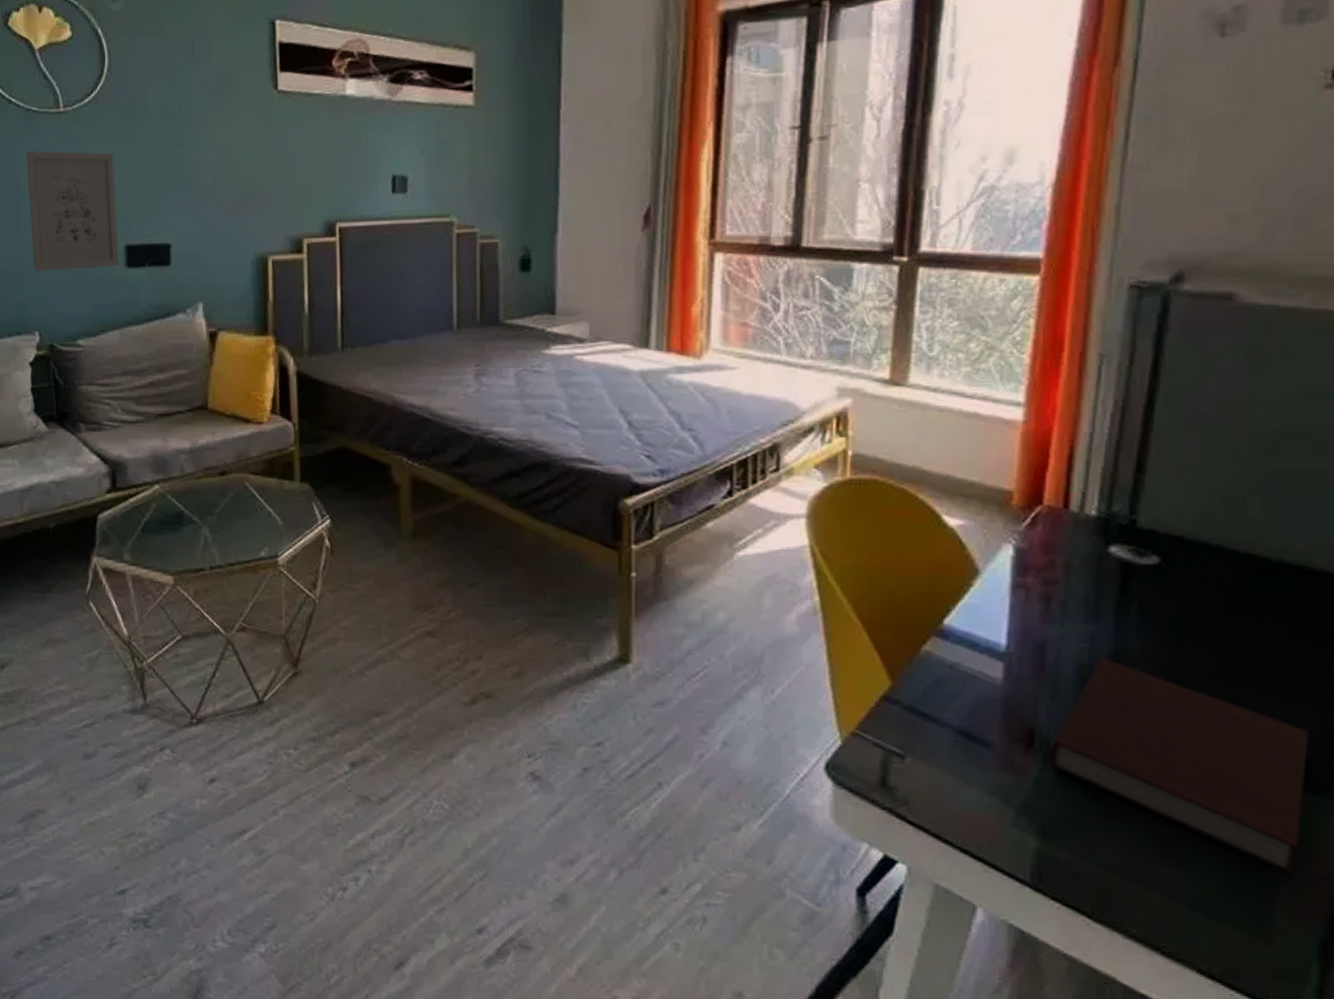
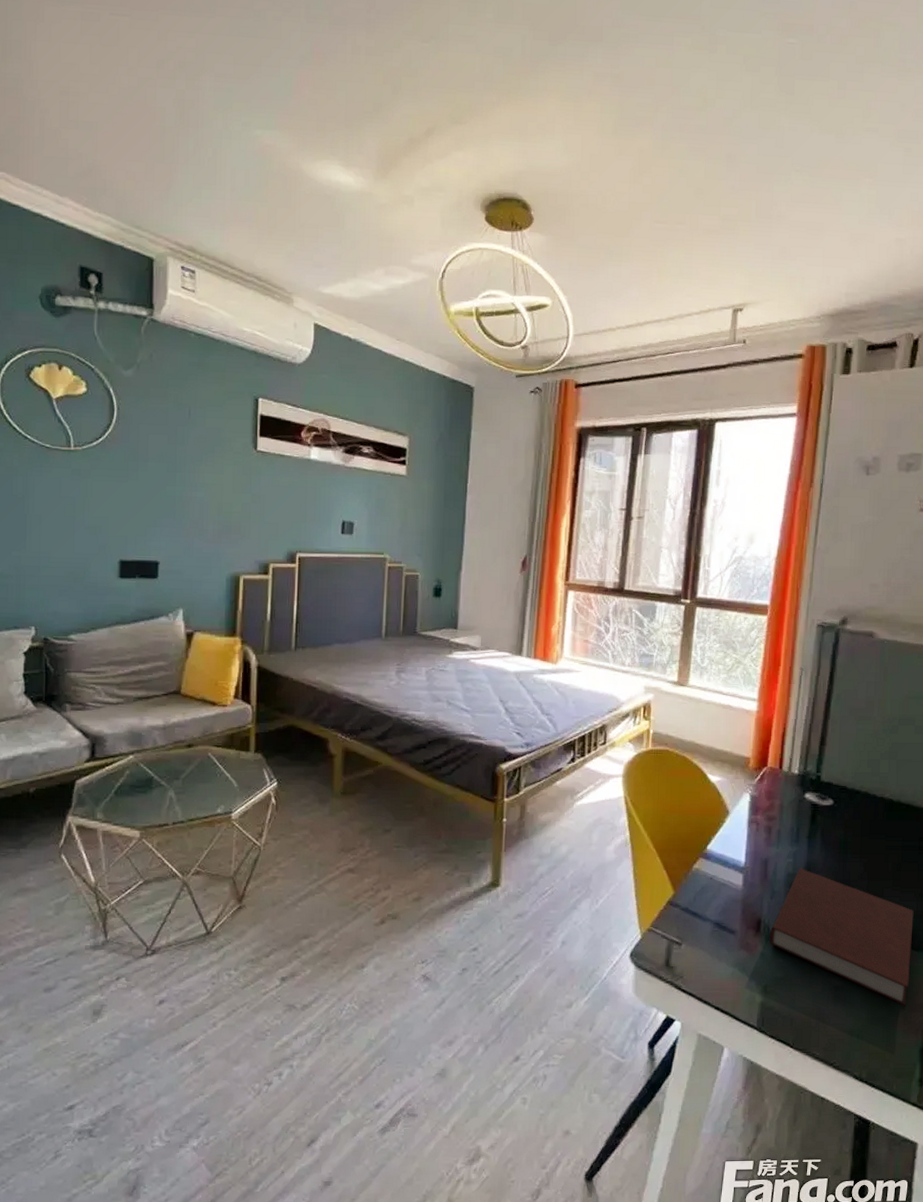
wall art: present [25,151,120,272] -> none [35,479,115,578]

